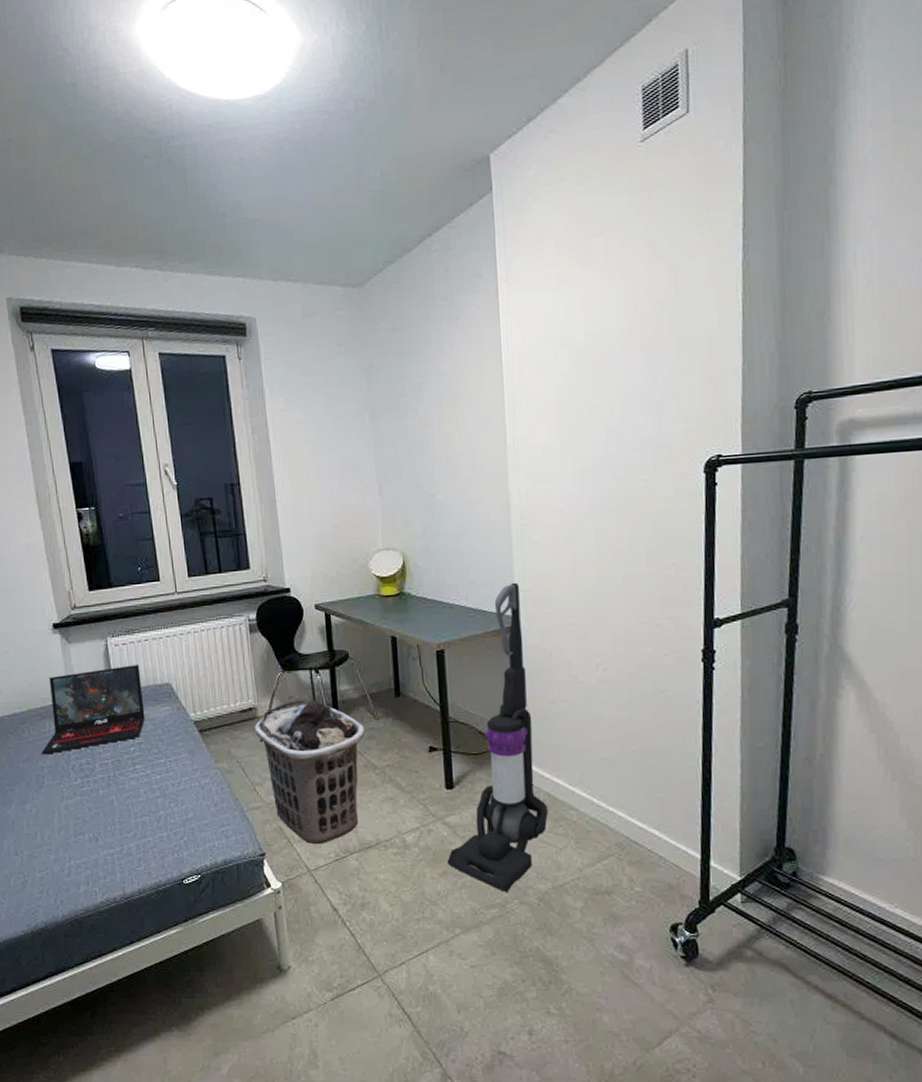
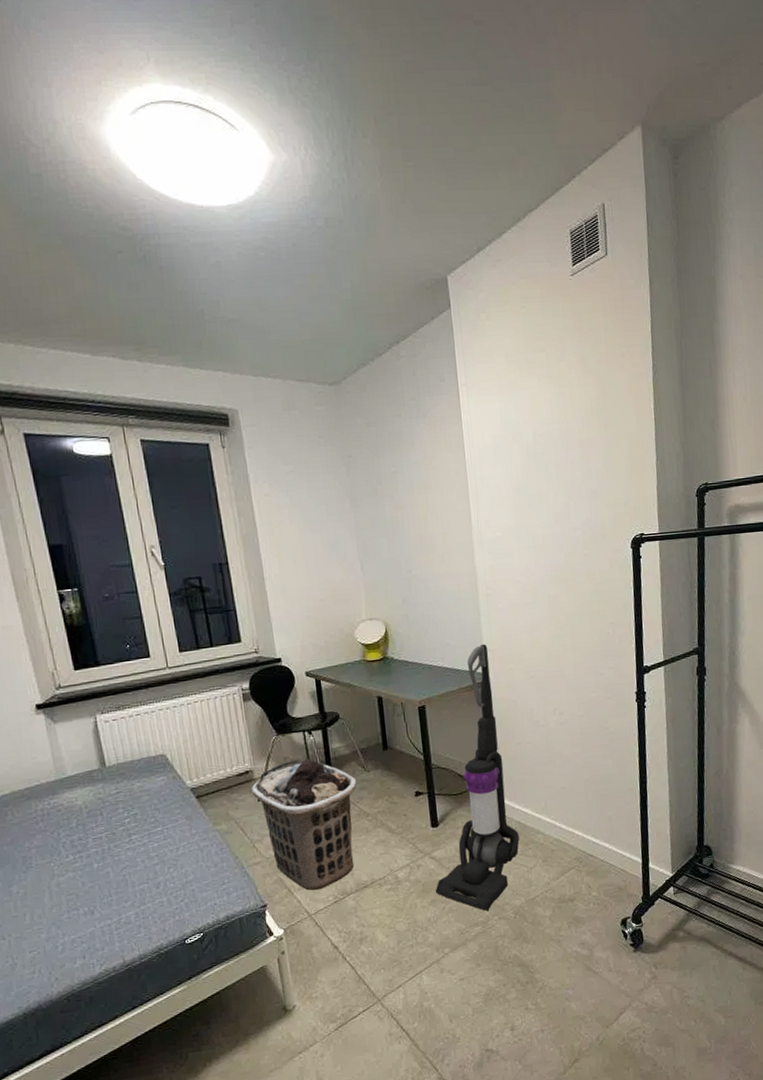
laptop: present [42,665,145,755] -> none [28,739,140,835]

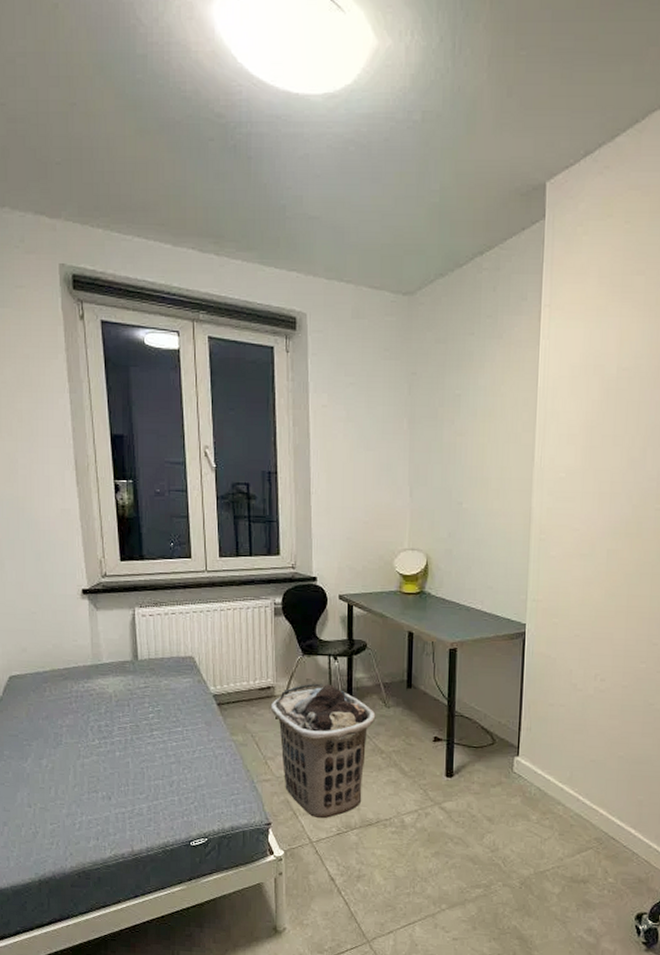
vacuum cleaner: present [435,643,520,912] -> none [440,592,537,875]

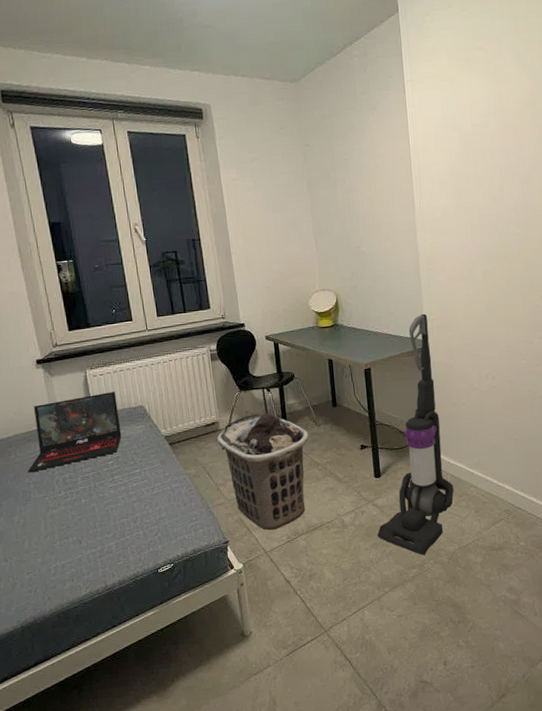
laptop: none [62,636,166,714] -> present [28,392,122,473]
vacuum cleaner: none [440,592,537,875] -> present [377,313,454,556]

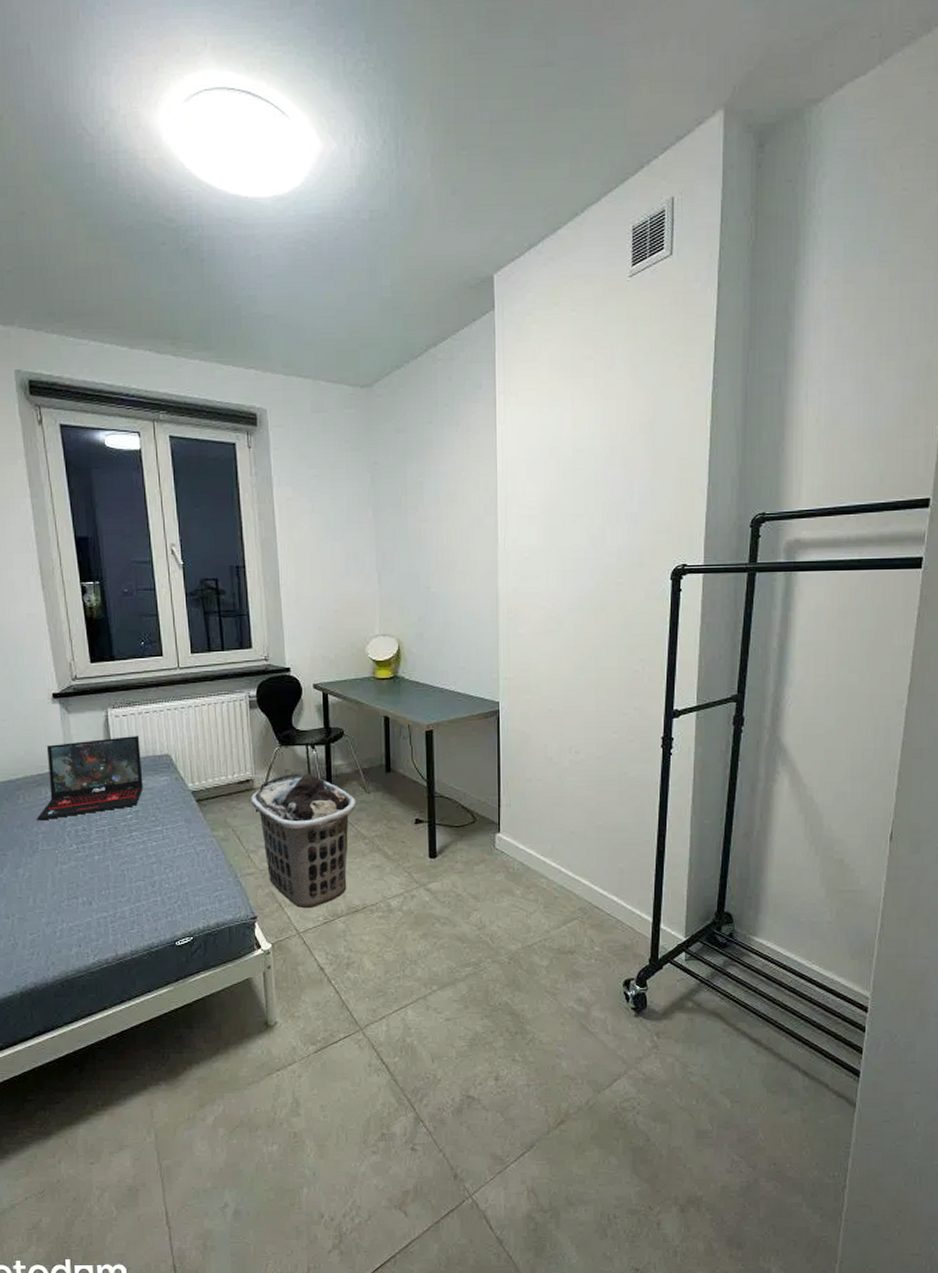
vacuum cleaner: present [377,313,454,556] -> none [427,670,521,953]

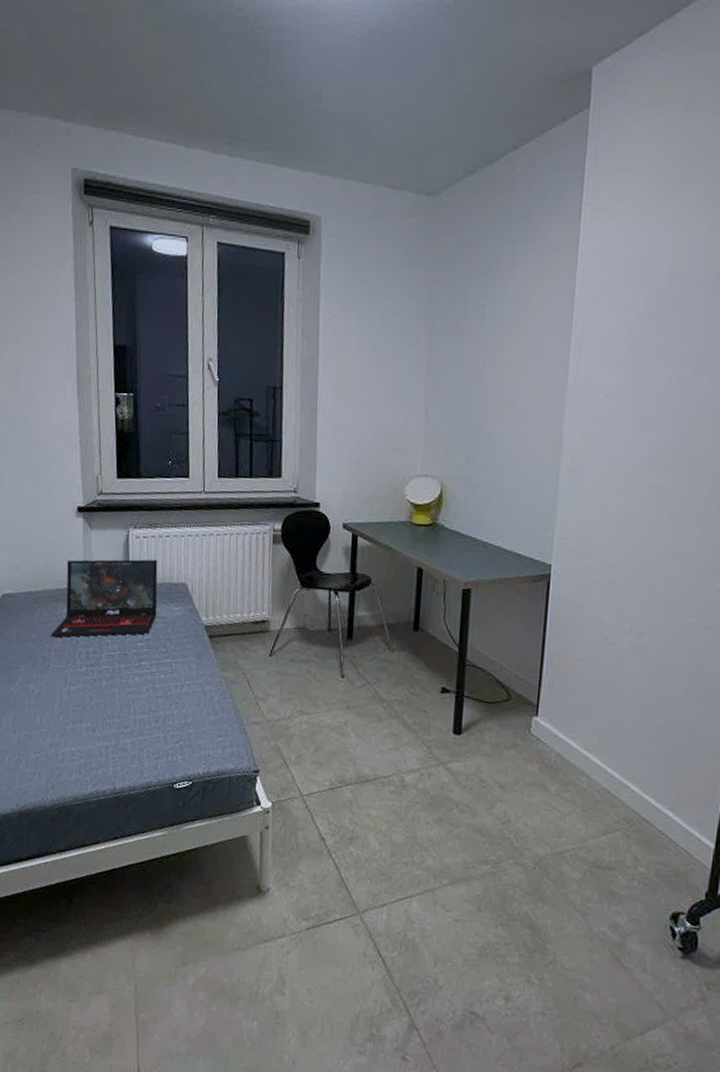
clothes hamper: present [250,773,357,909] -> none [264,619,378,770]

